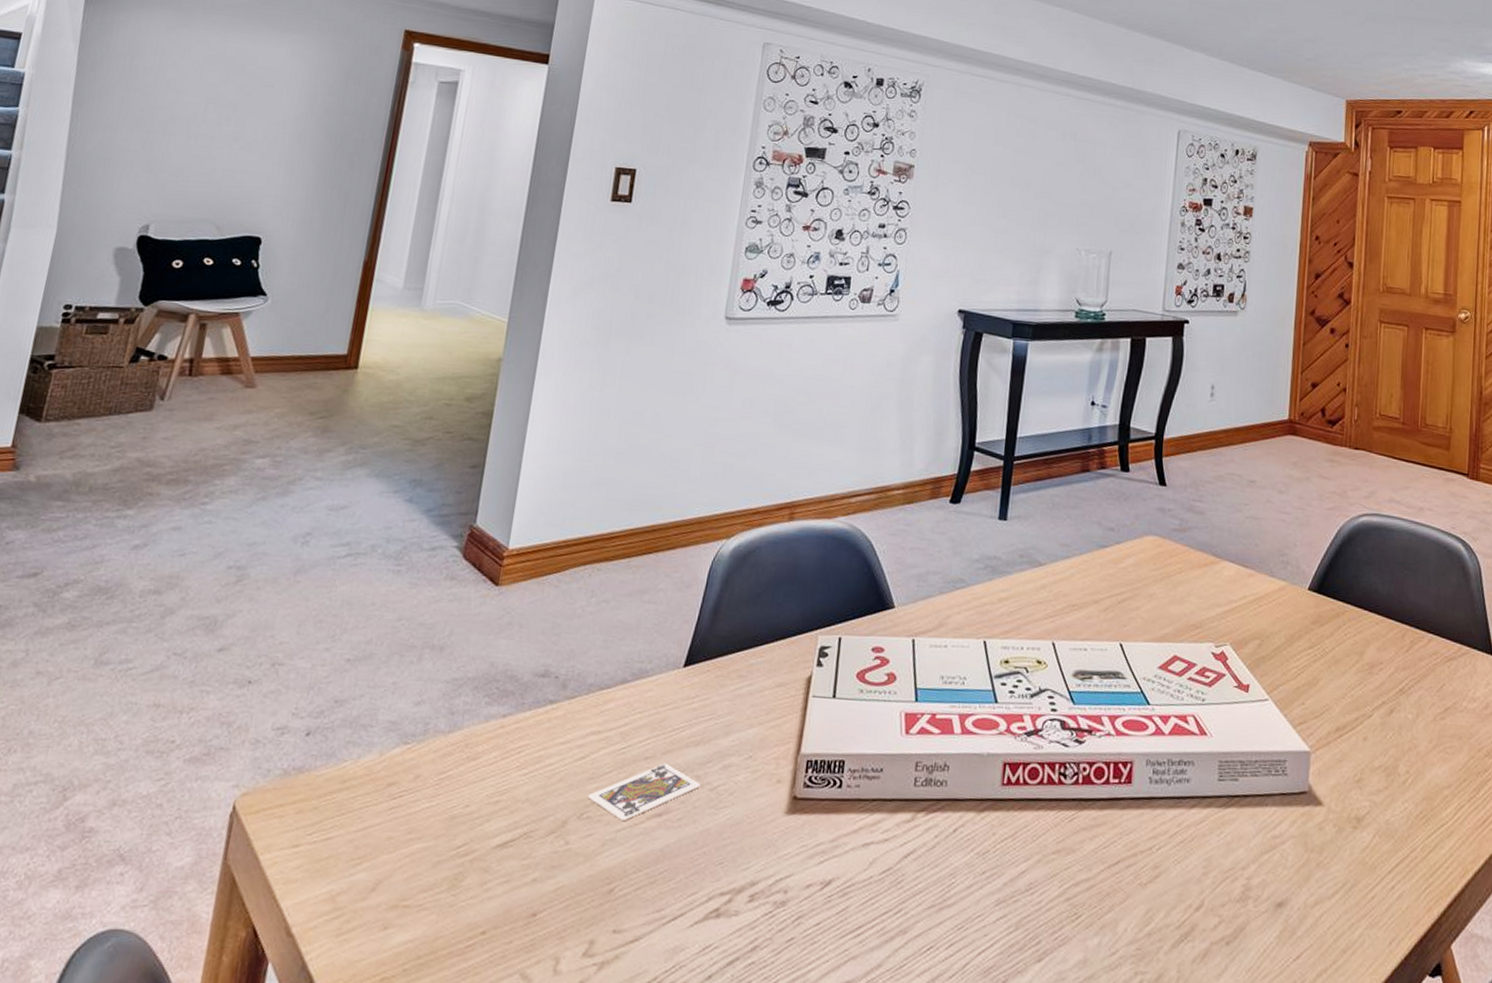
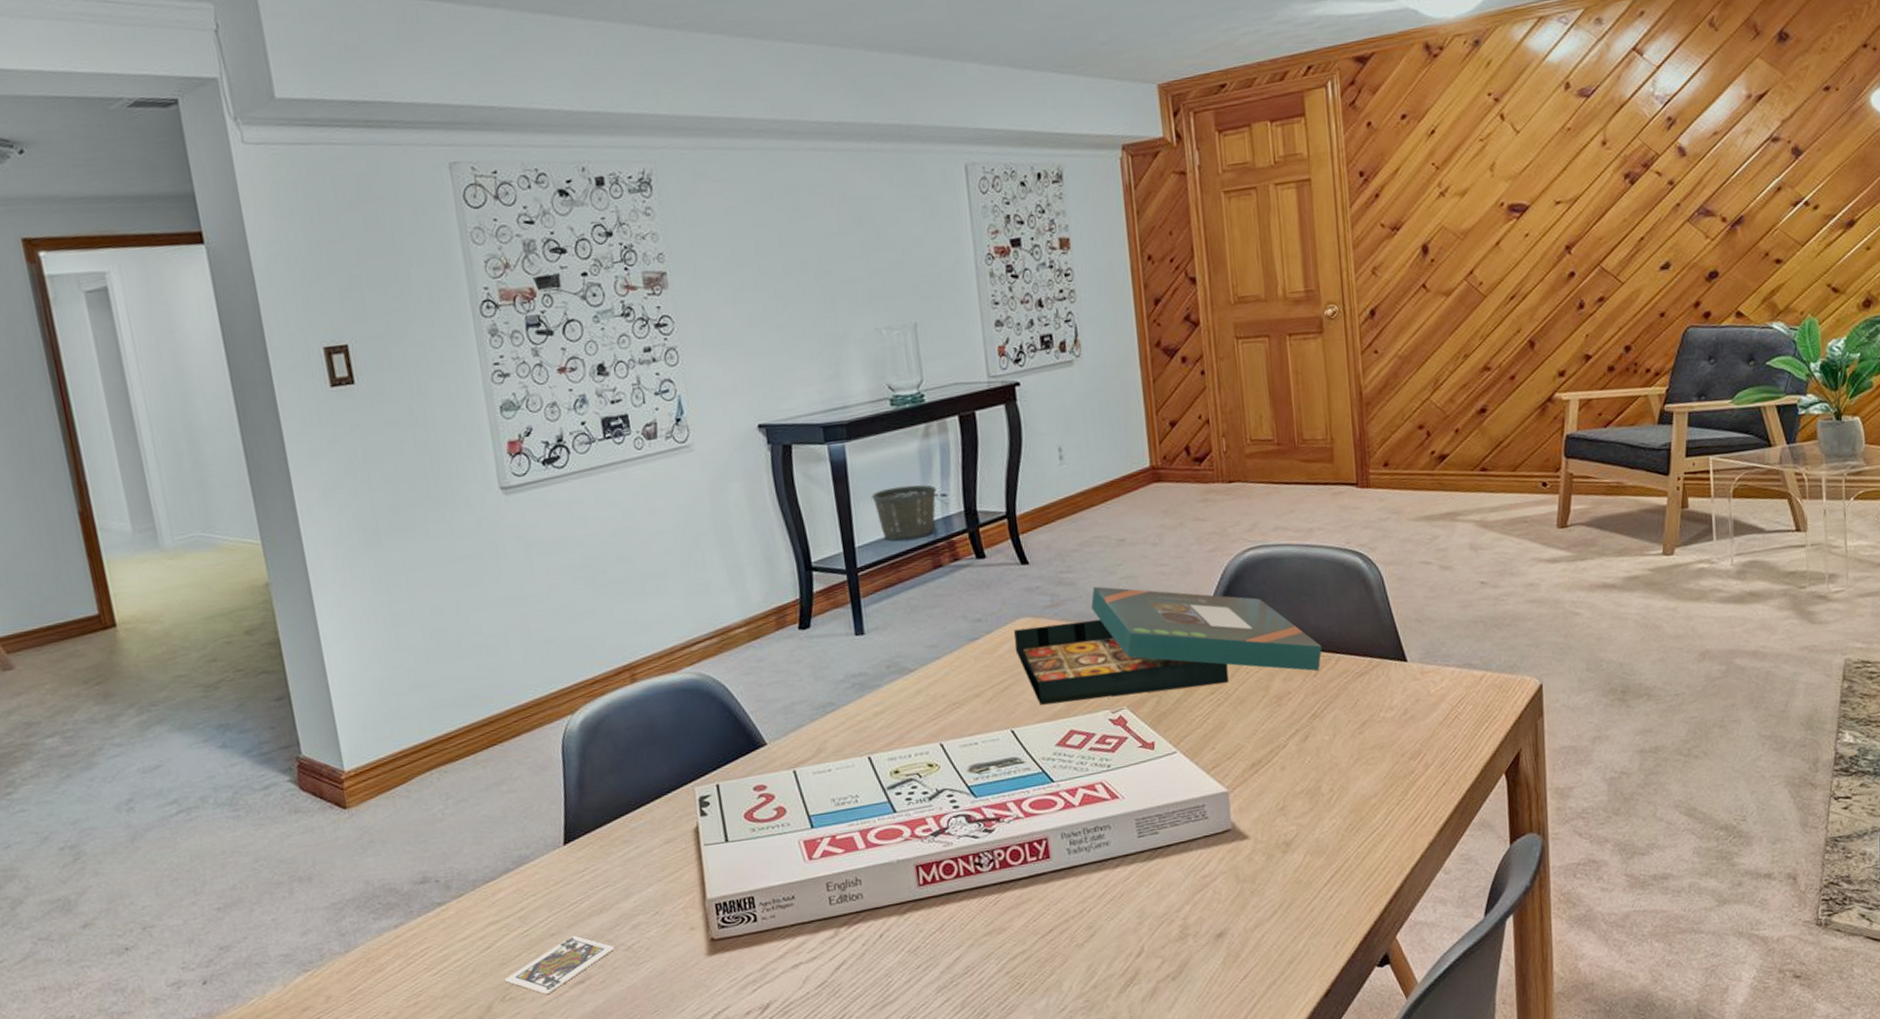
basket: none [1041,390,1099,443] -> present [872,484,937,542]
board game: none [1138,520,1418,647] -> present [1014,586,1322,705]

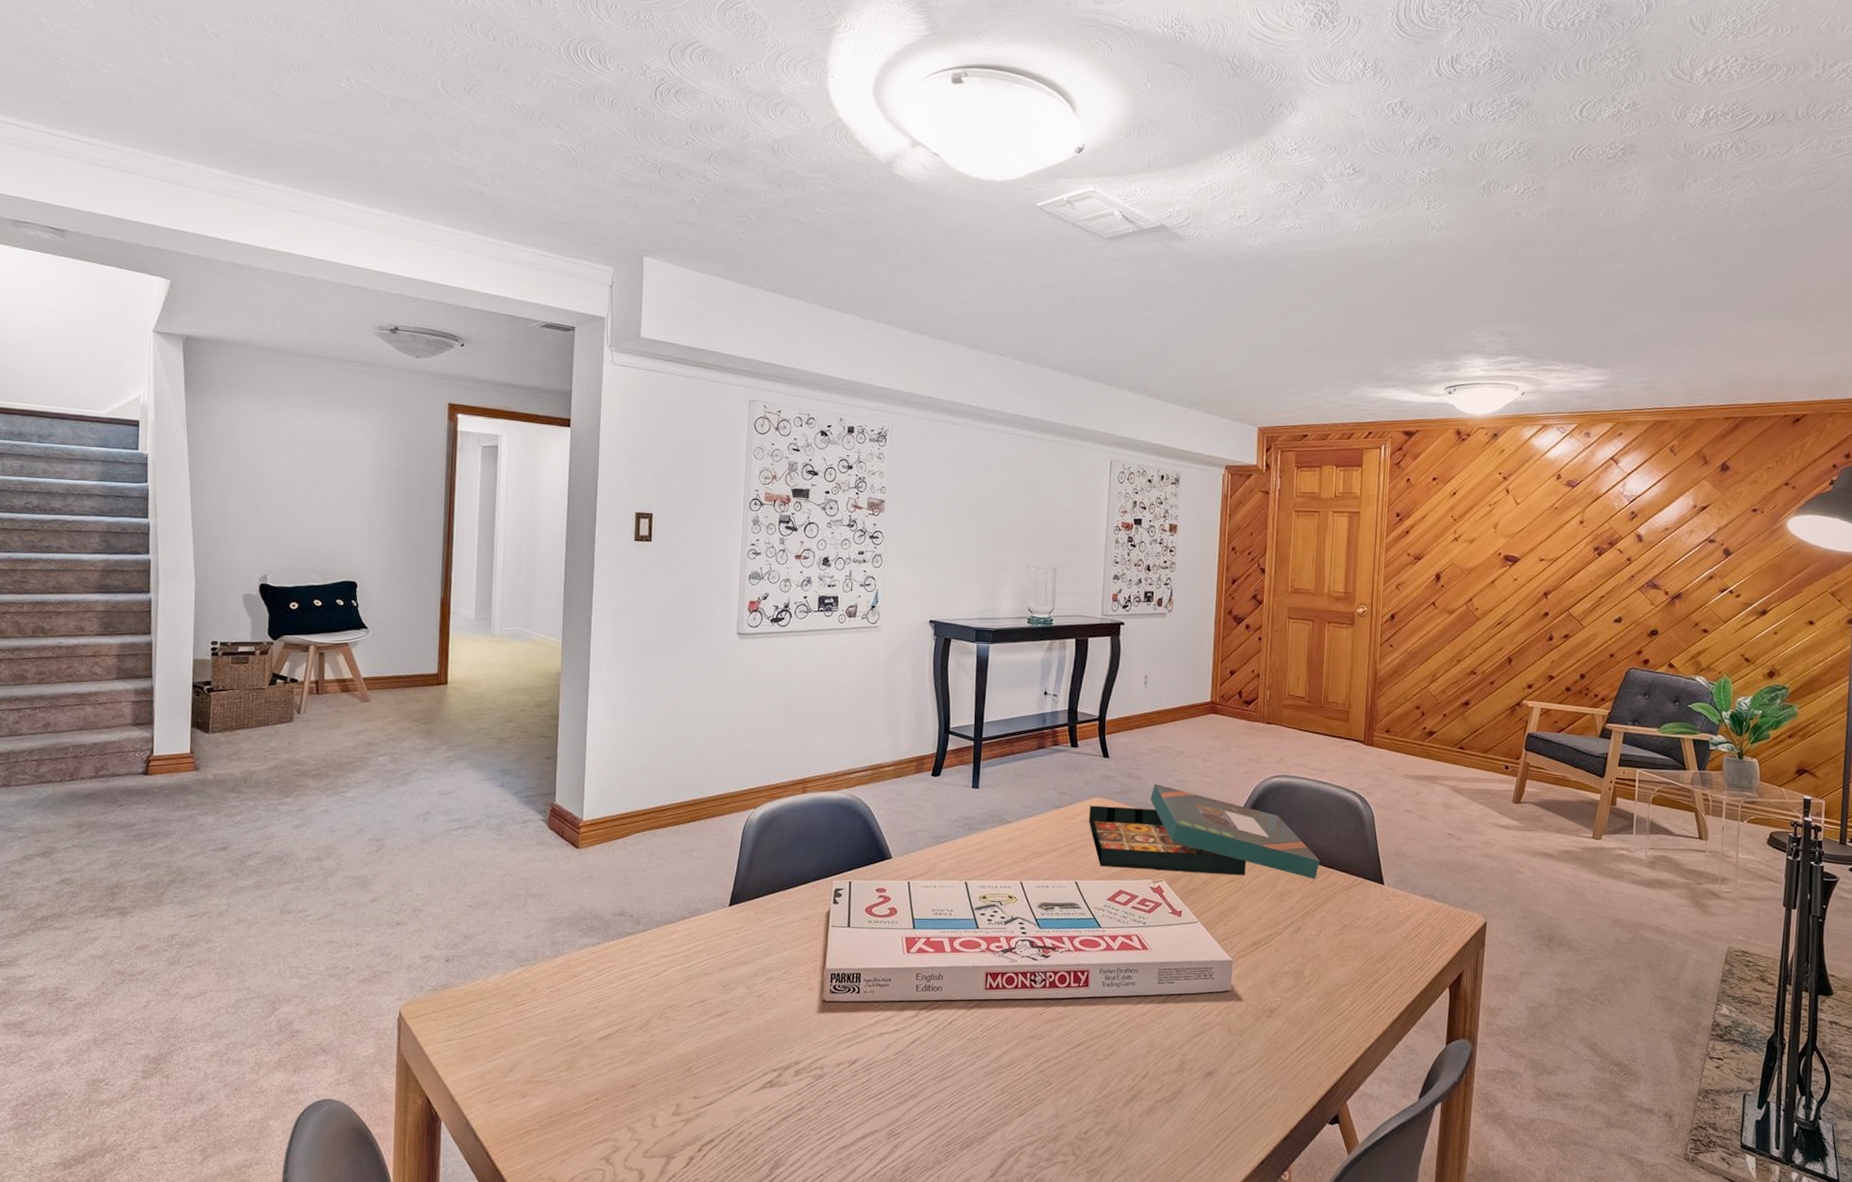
card: present [504,935,615,994] -> none [664,977,750,1019]
basket: present [872,484,937,542] -> none [1002,683,1050,725]

